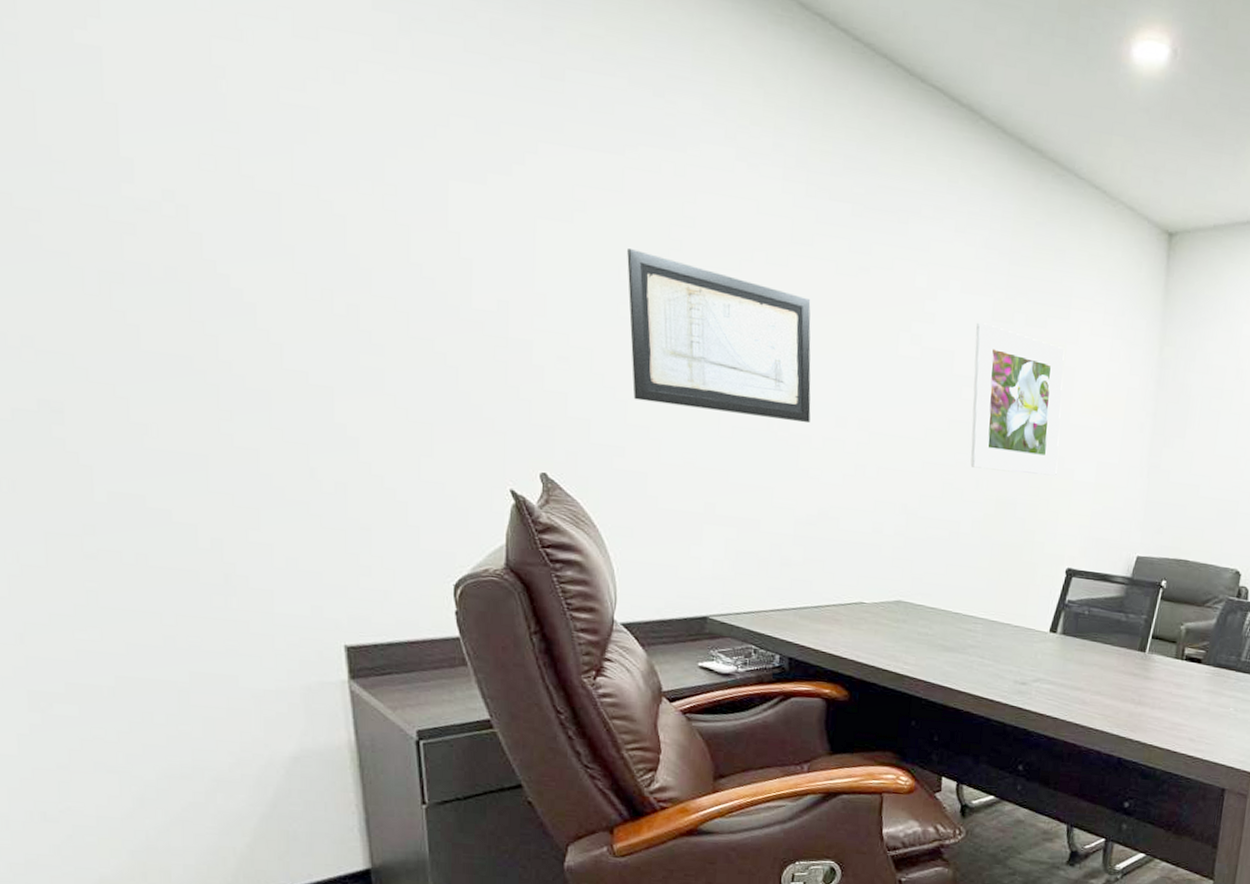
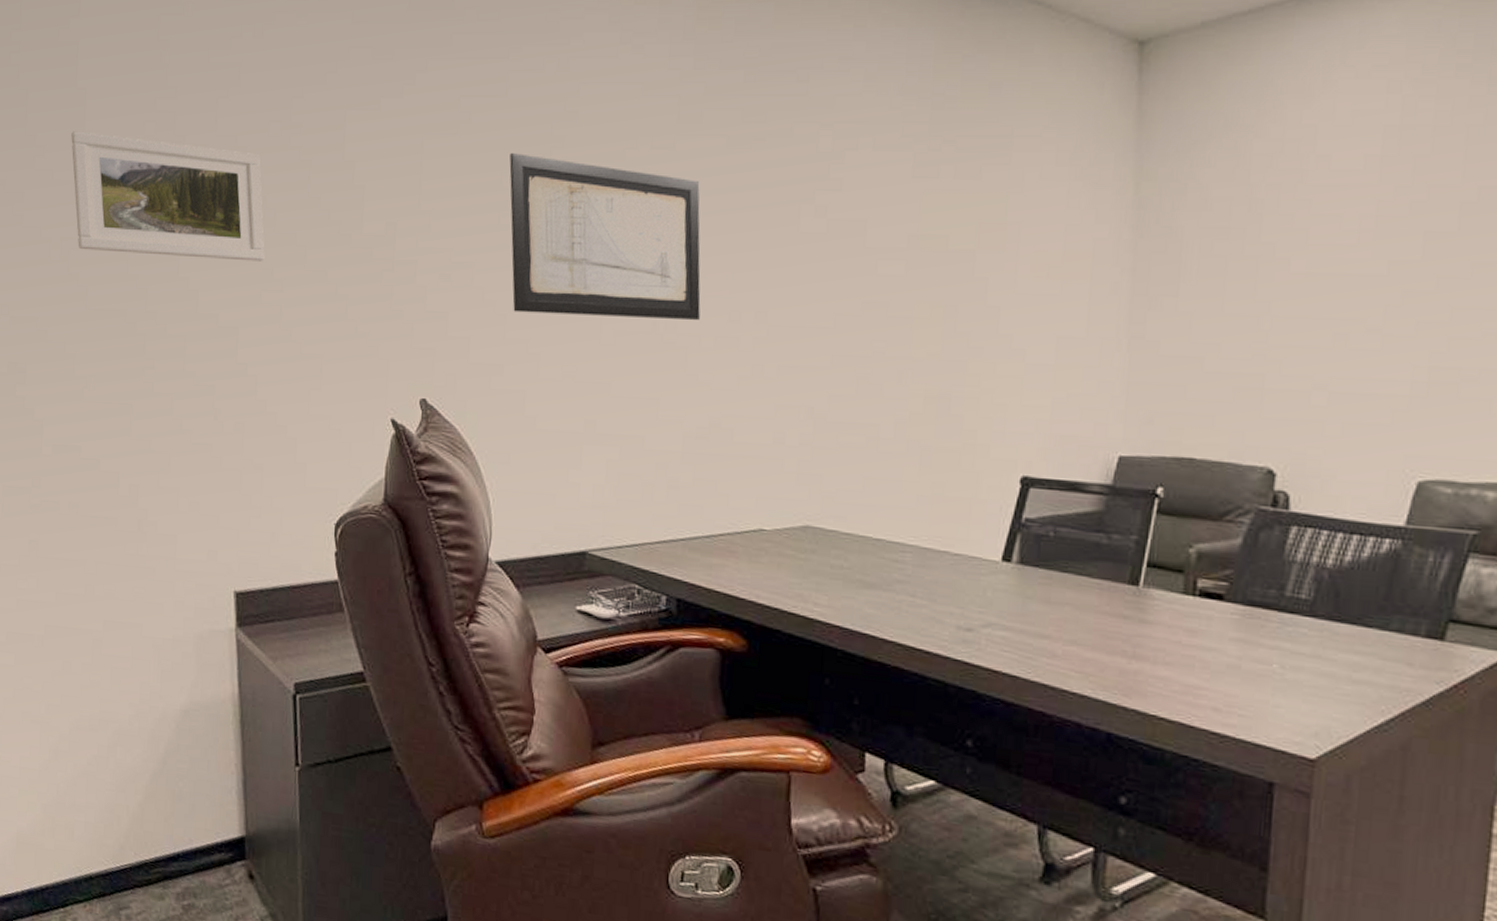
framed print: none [101,150,361,323] -> present [71,131,265,262]
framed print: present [970,322,1065,476] -> none [890,182,1007,360]

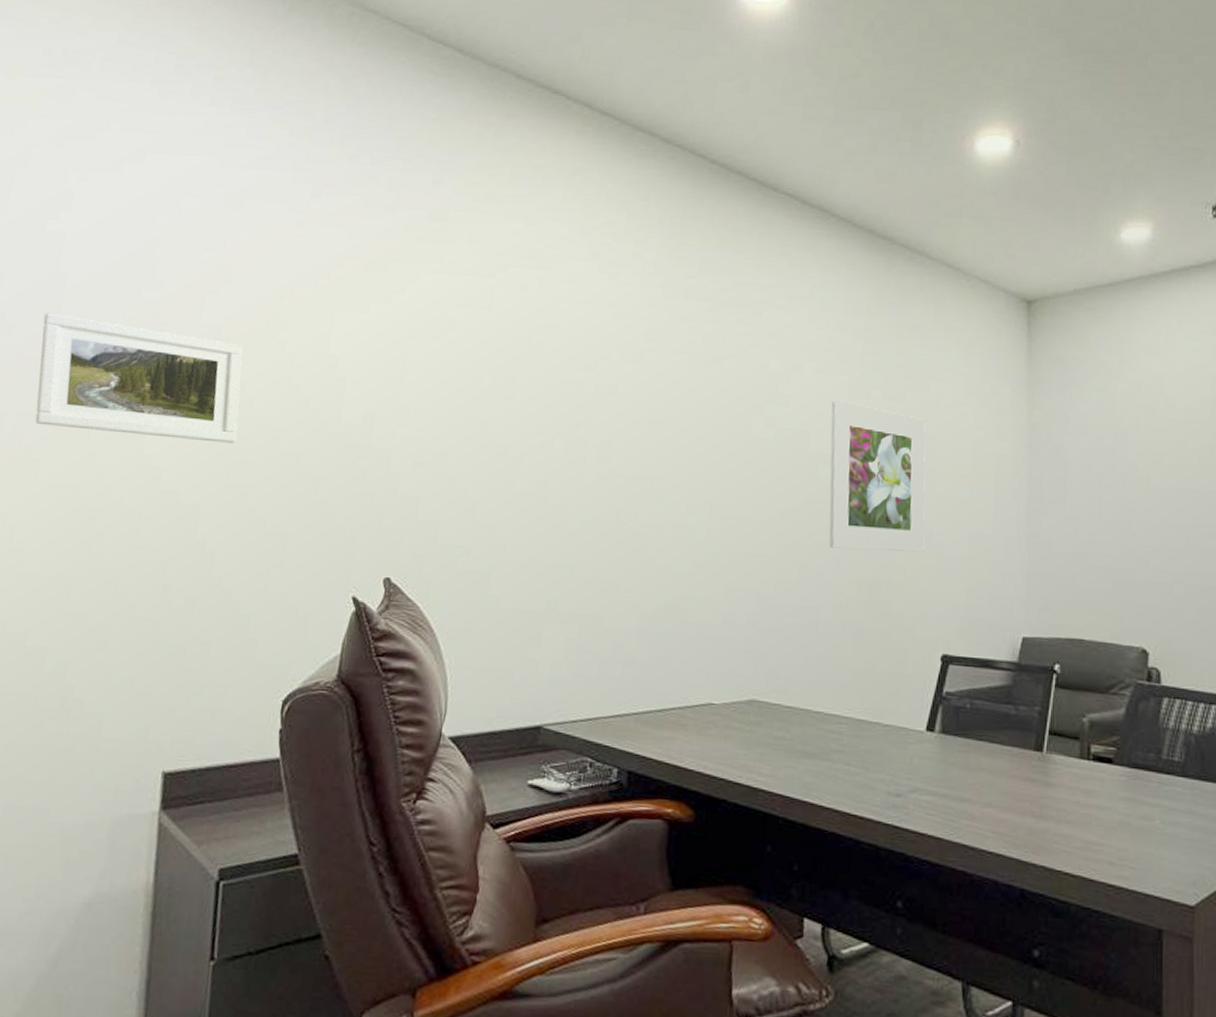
wall art: present [509,153,701,321] -> none [483,358,664,512]
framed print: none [890,182,1007,360] -> present [829,400,926,552]

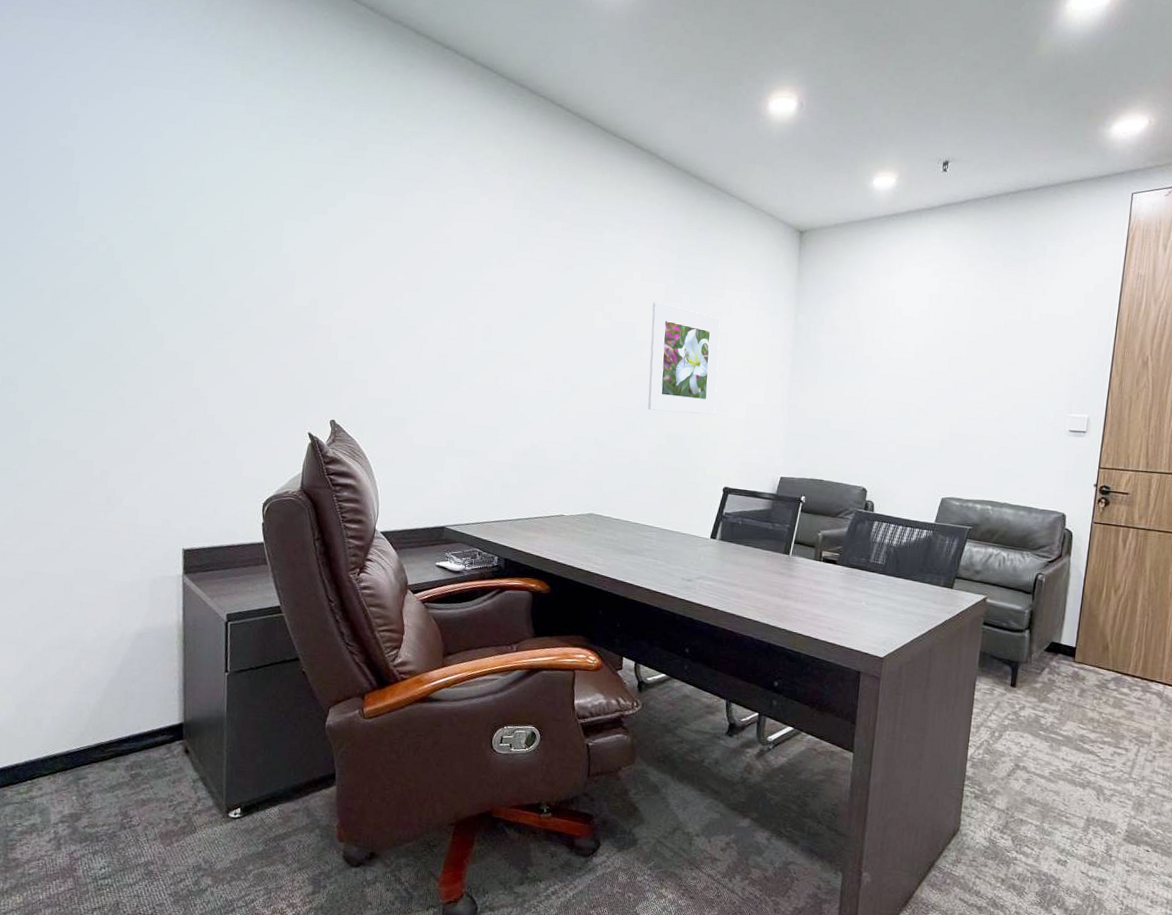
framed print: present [35,313,243,444] -> none [64,212,218,318]

